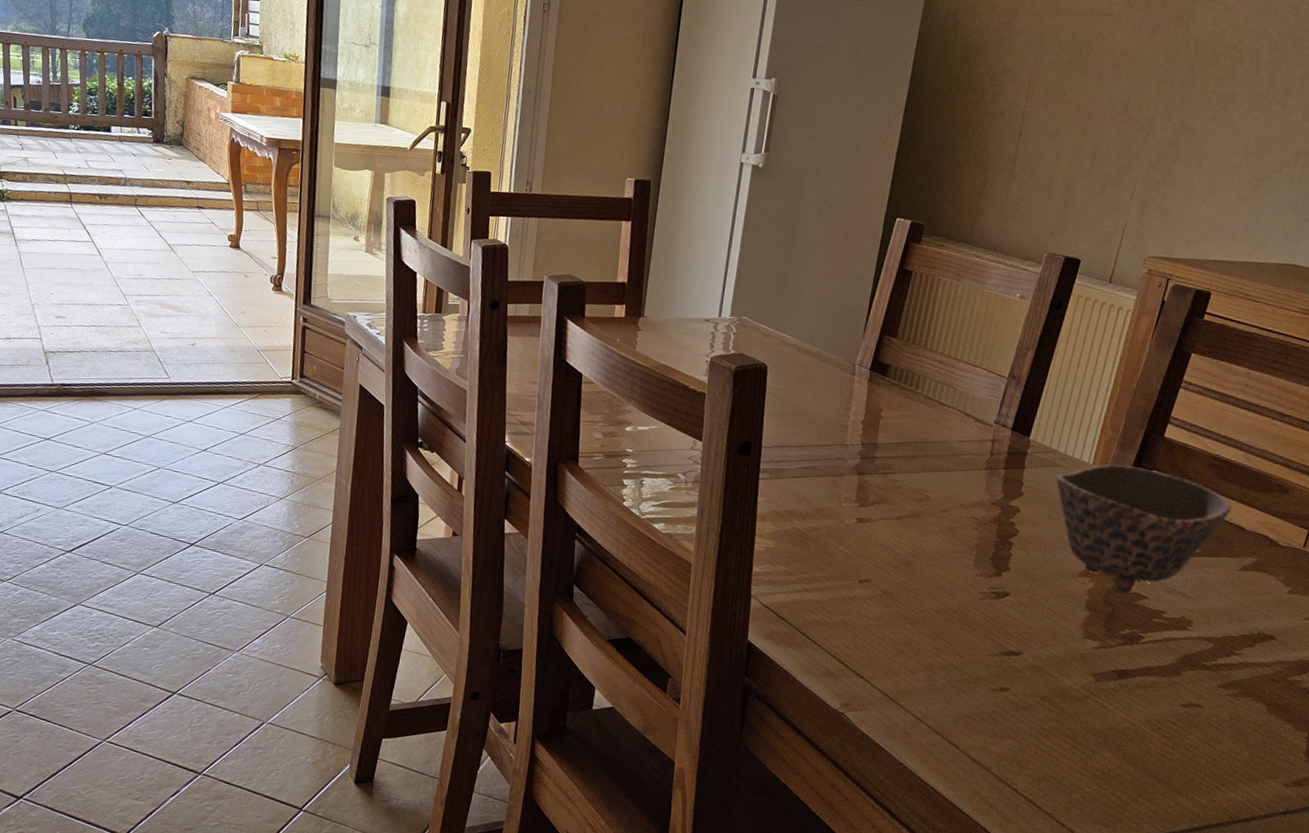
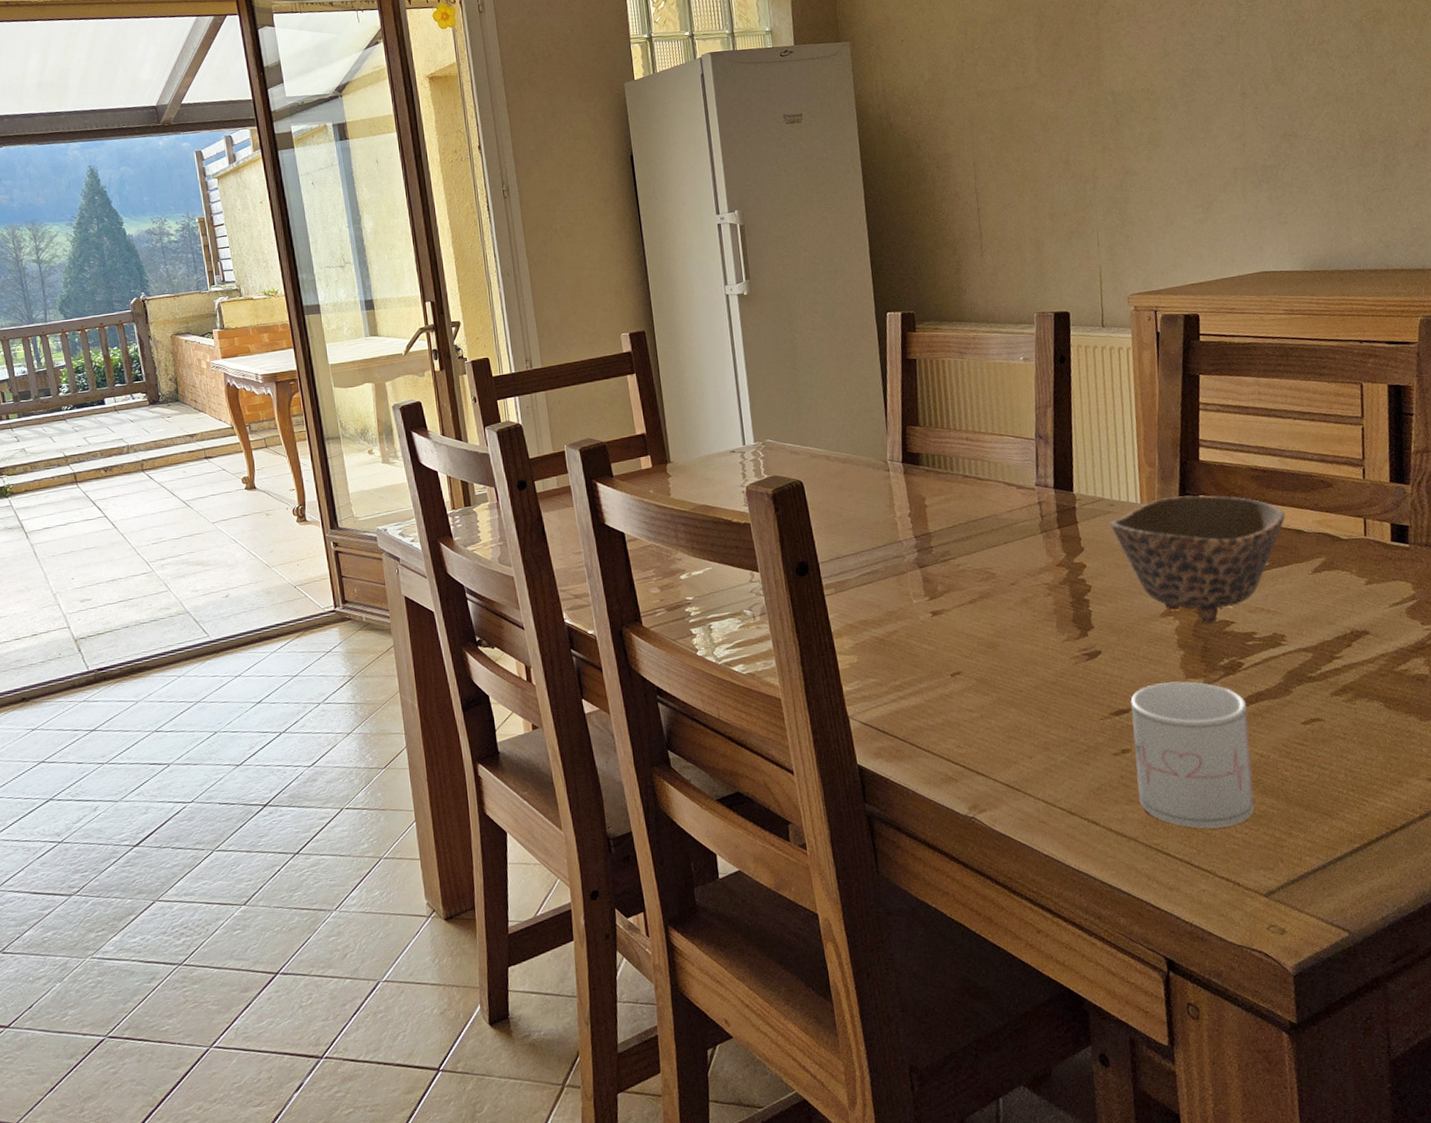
mug: none [1003,635,1135,781] -> present [1130,681,1255,829]

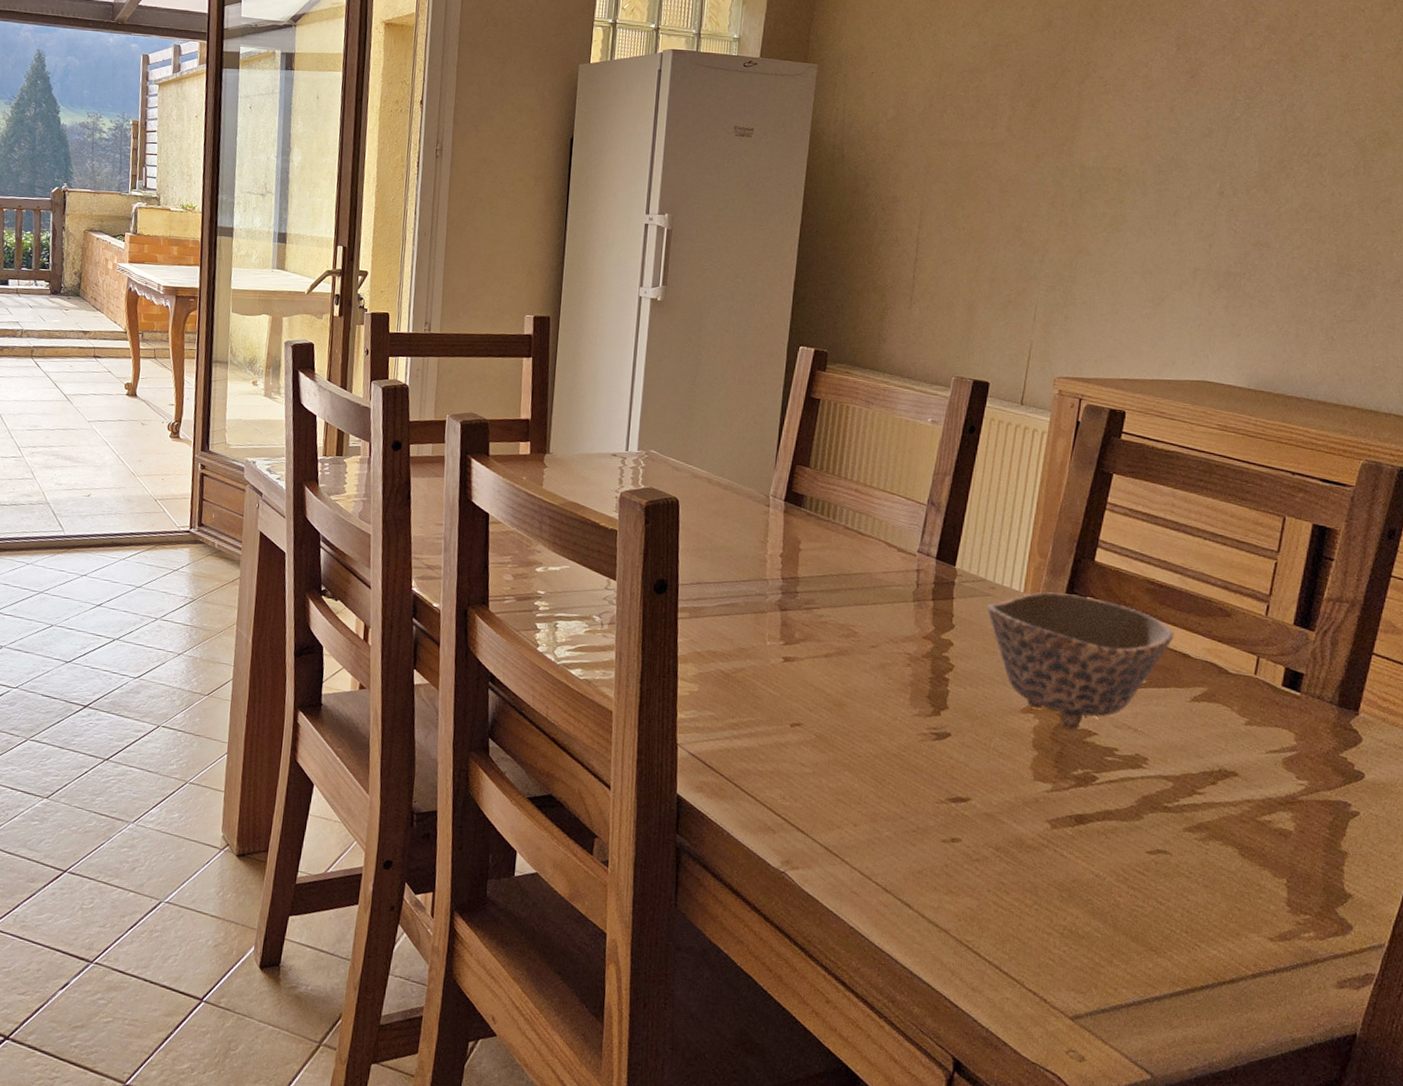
mug: present [1130,681,1255,829] -> none [959,778,1093,941]

